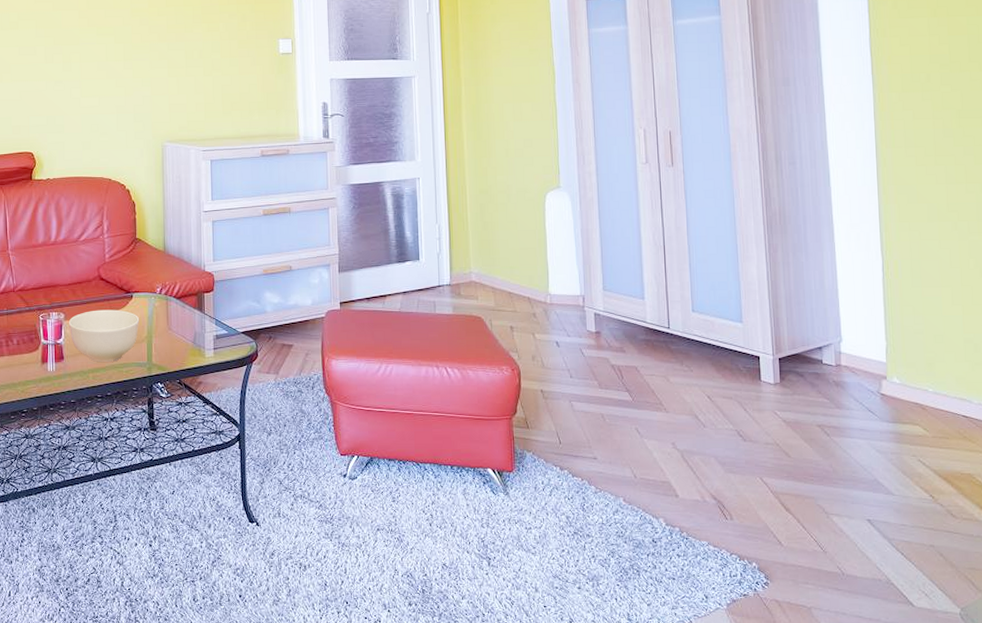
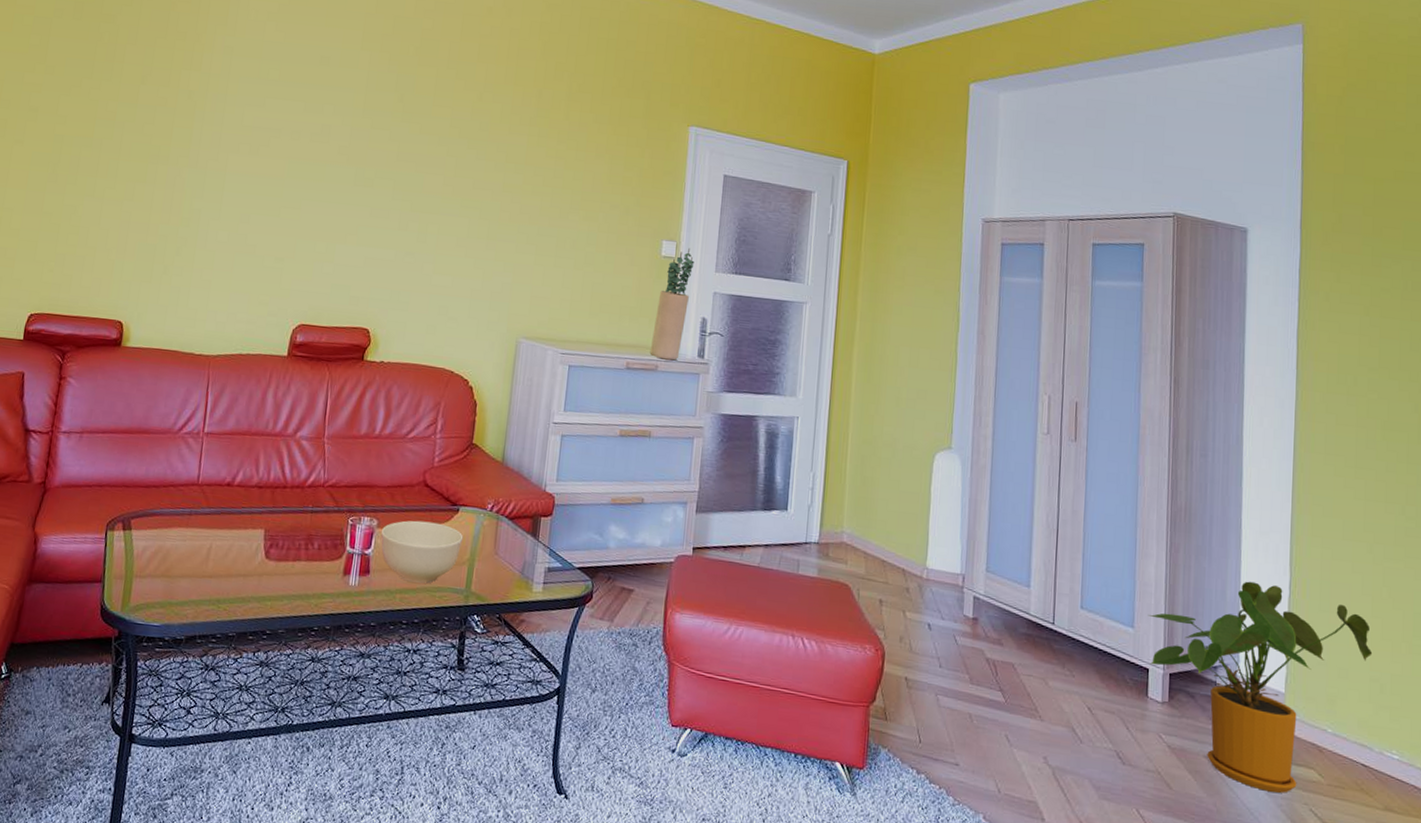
vase: none [280,42,310,144] -> present [649,247,695,361]
house plant: none [754,269,965,449] -> present [1147,581,1373,793]

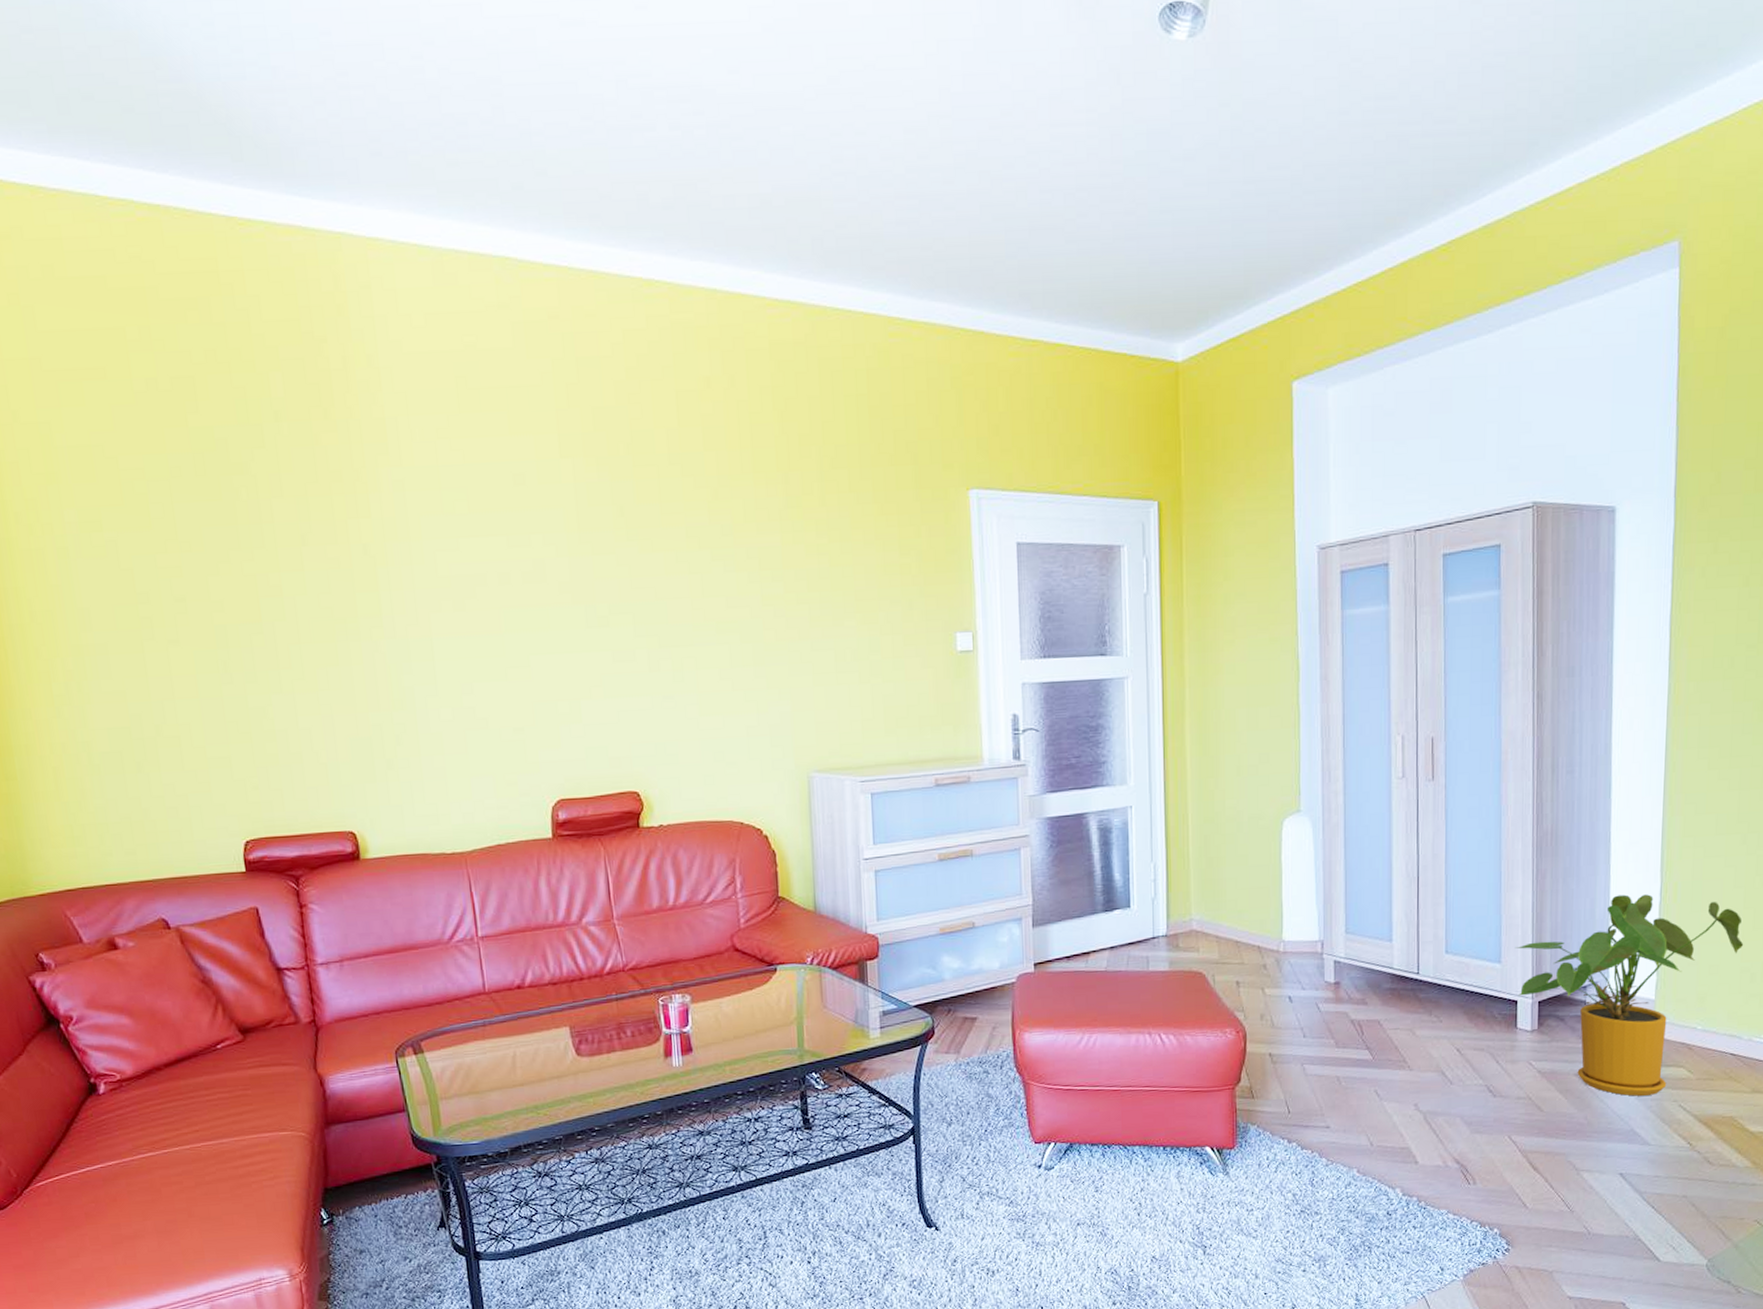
bowl: present [381,520,464,584] -> none [696,986,787,1053]
vase: present [649,247,695,361] -> none [959,636,996,769]

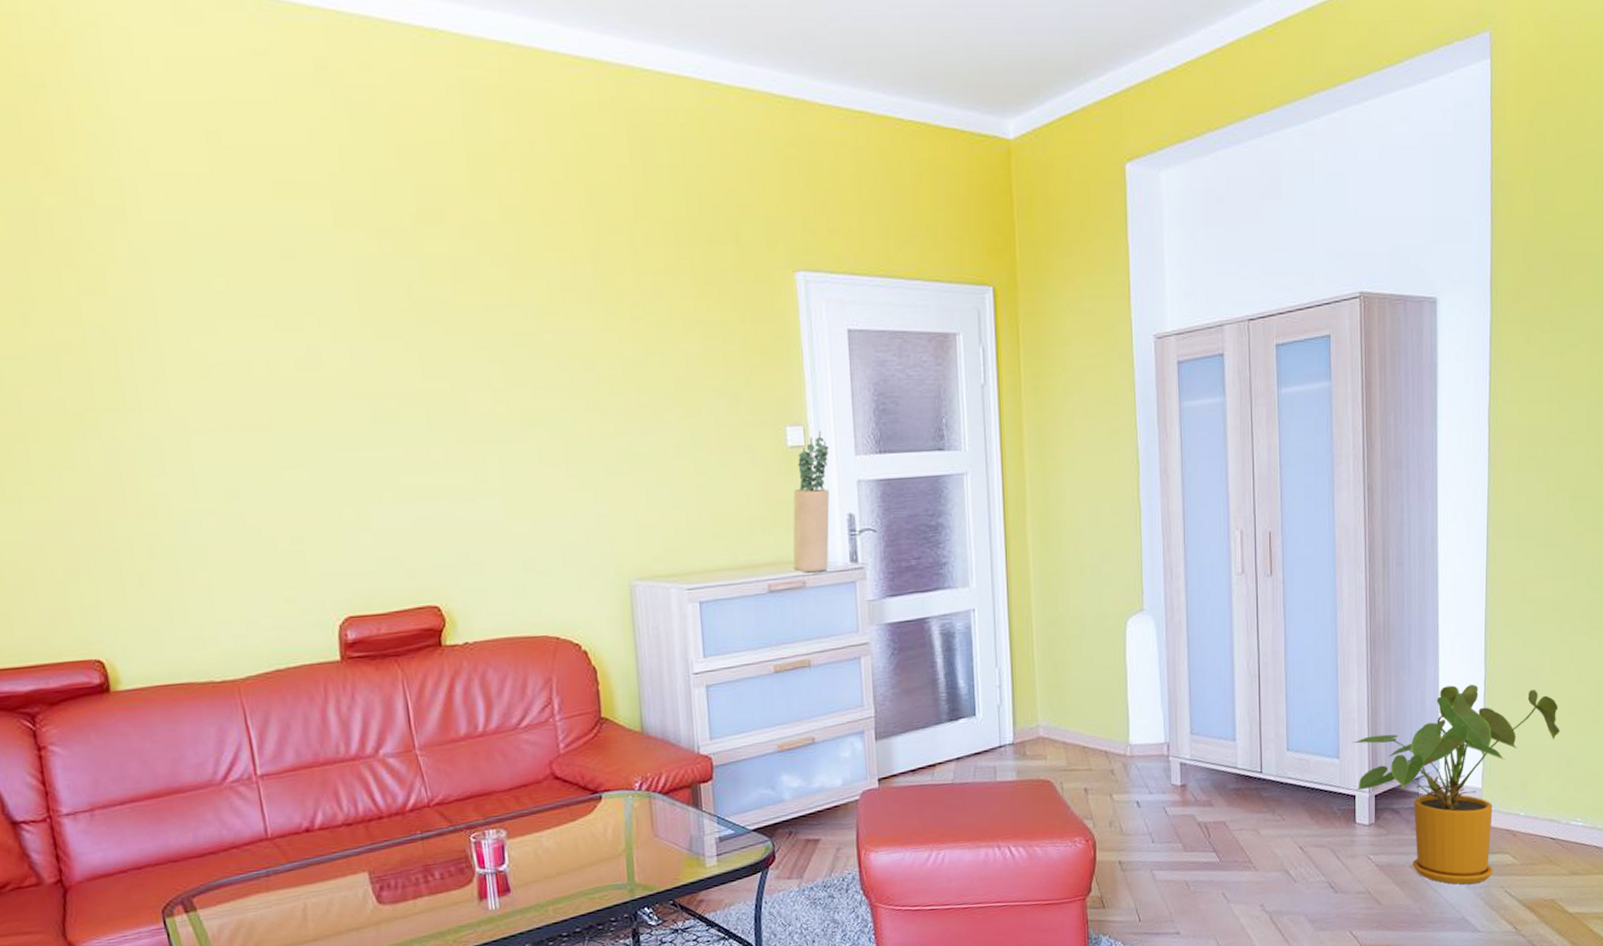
vase: none [959,636,996,769] -> present [792,430,830,573]

